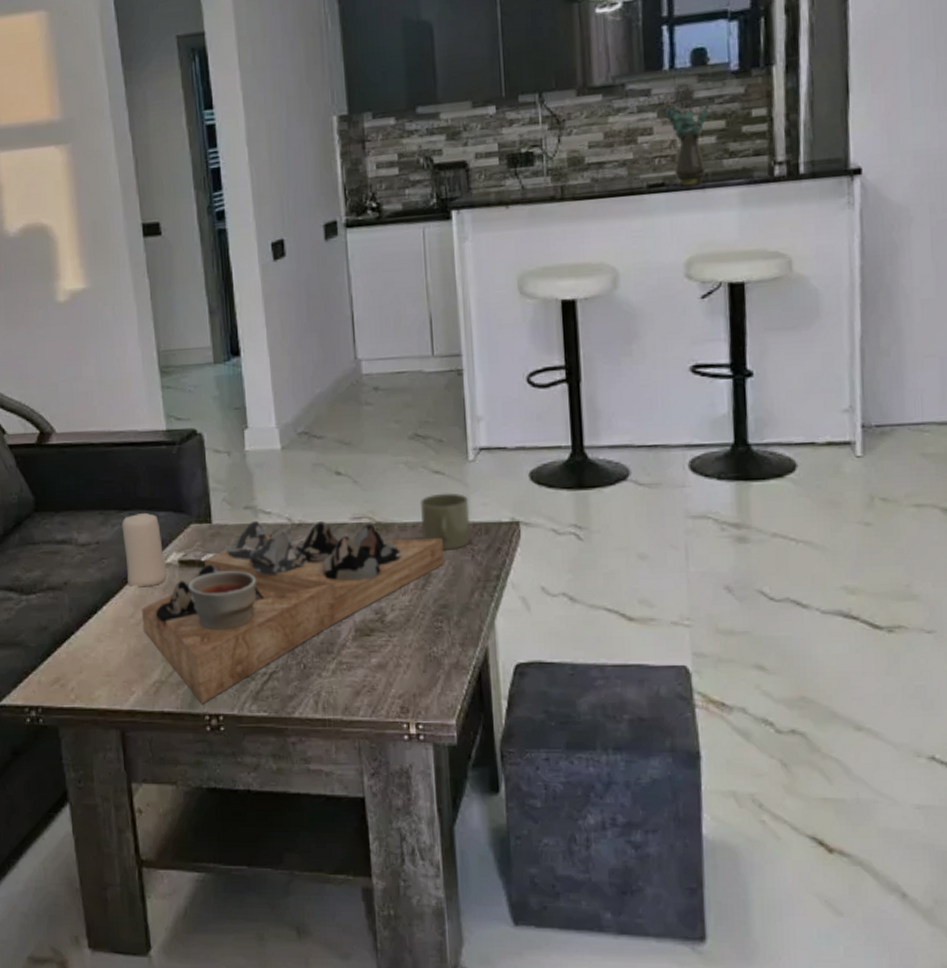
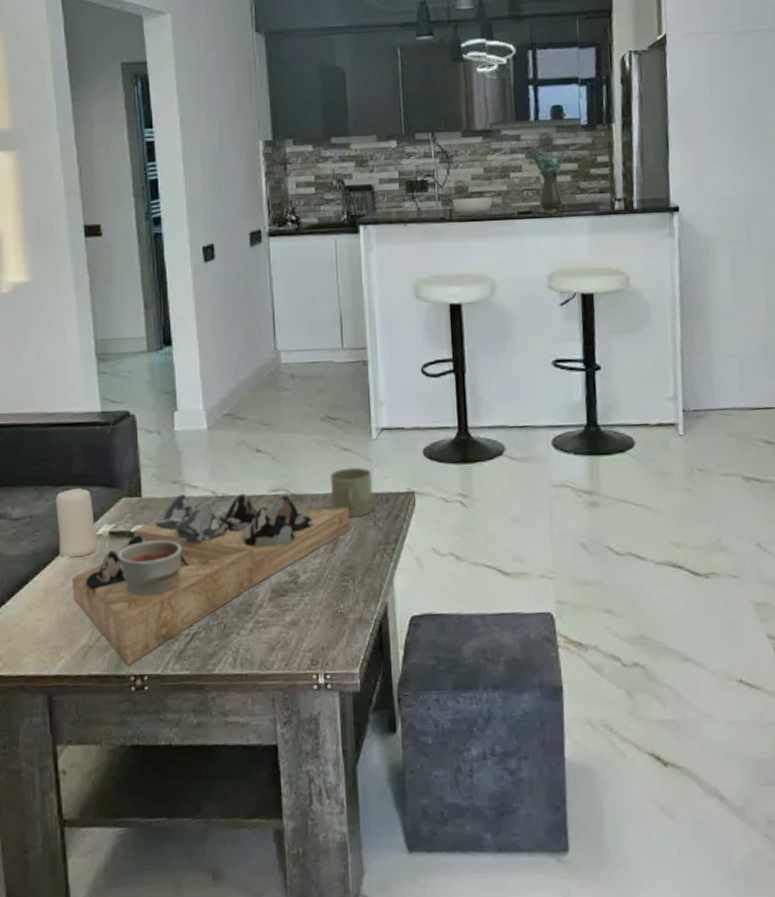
bowl: none [564,169,615,196] -> present [452,197,492,219]

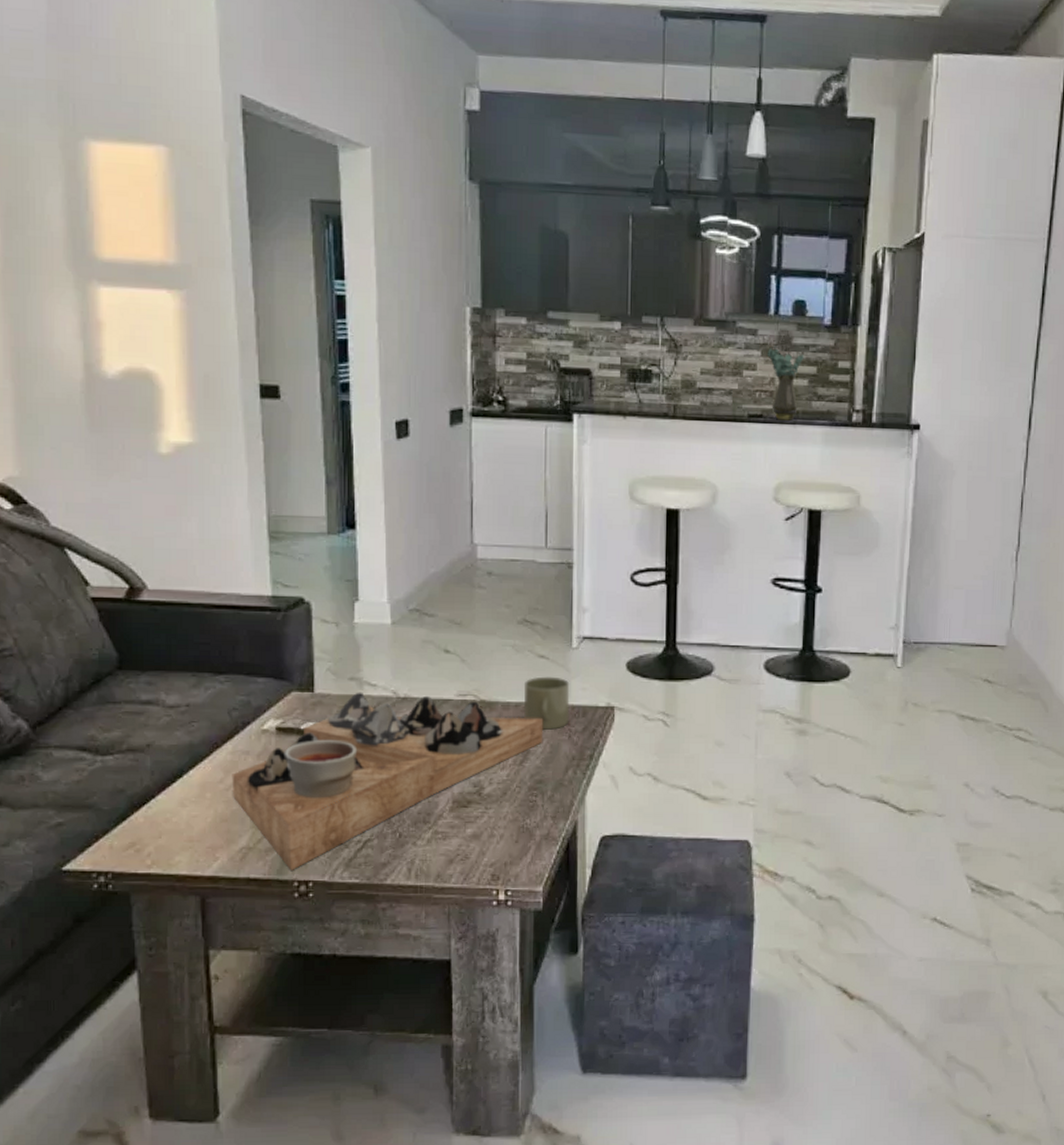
candle: present [55,487,98,557] -> none [216,677,263,752]
bowl: present [452,197,492,219] -> none [678,394,721,417]

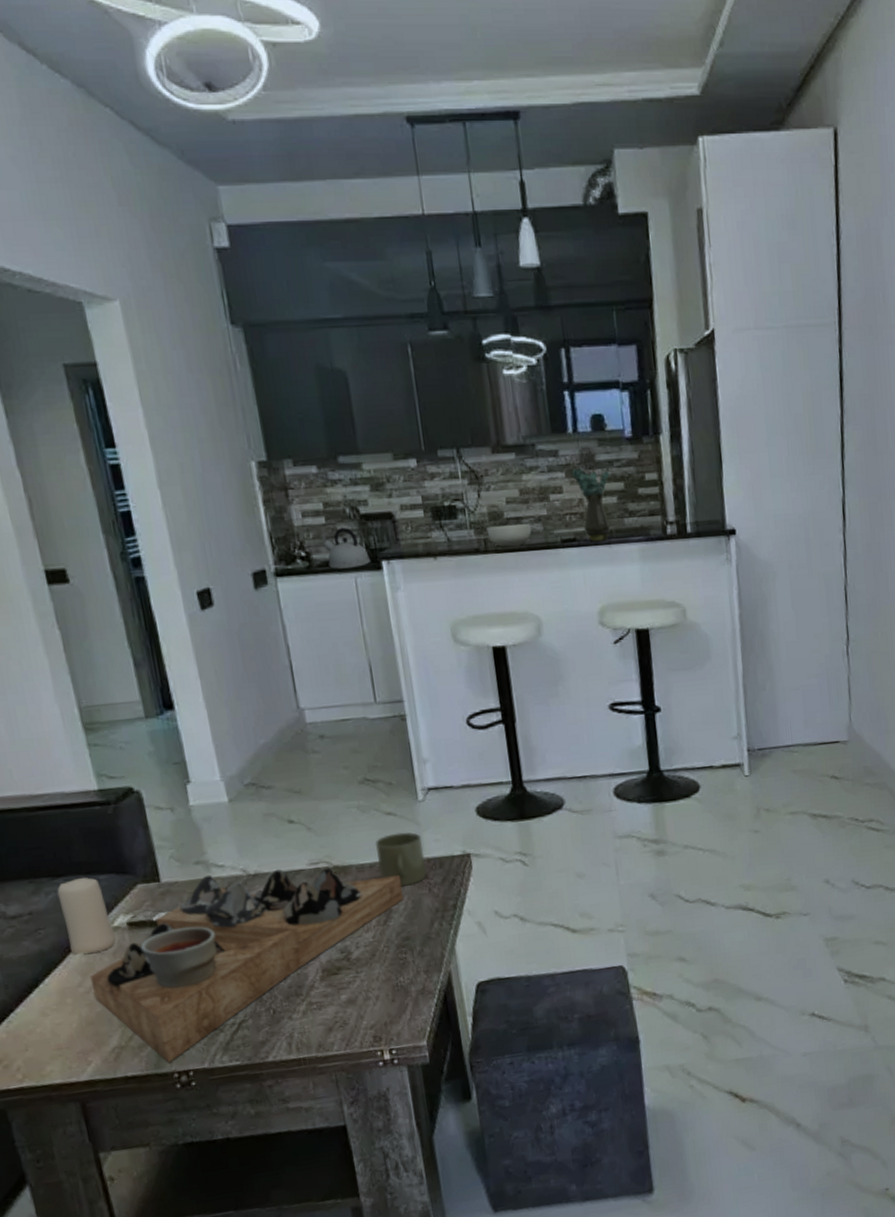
candle: none [216,677,263,752] -> present [57,877,116,955]
kettle: none [520,377,564,417] -> present [323,527,371,569]
bowl: none [678,394,721,417] -> present [486,524,532,549]

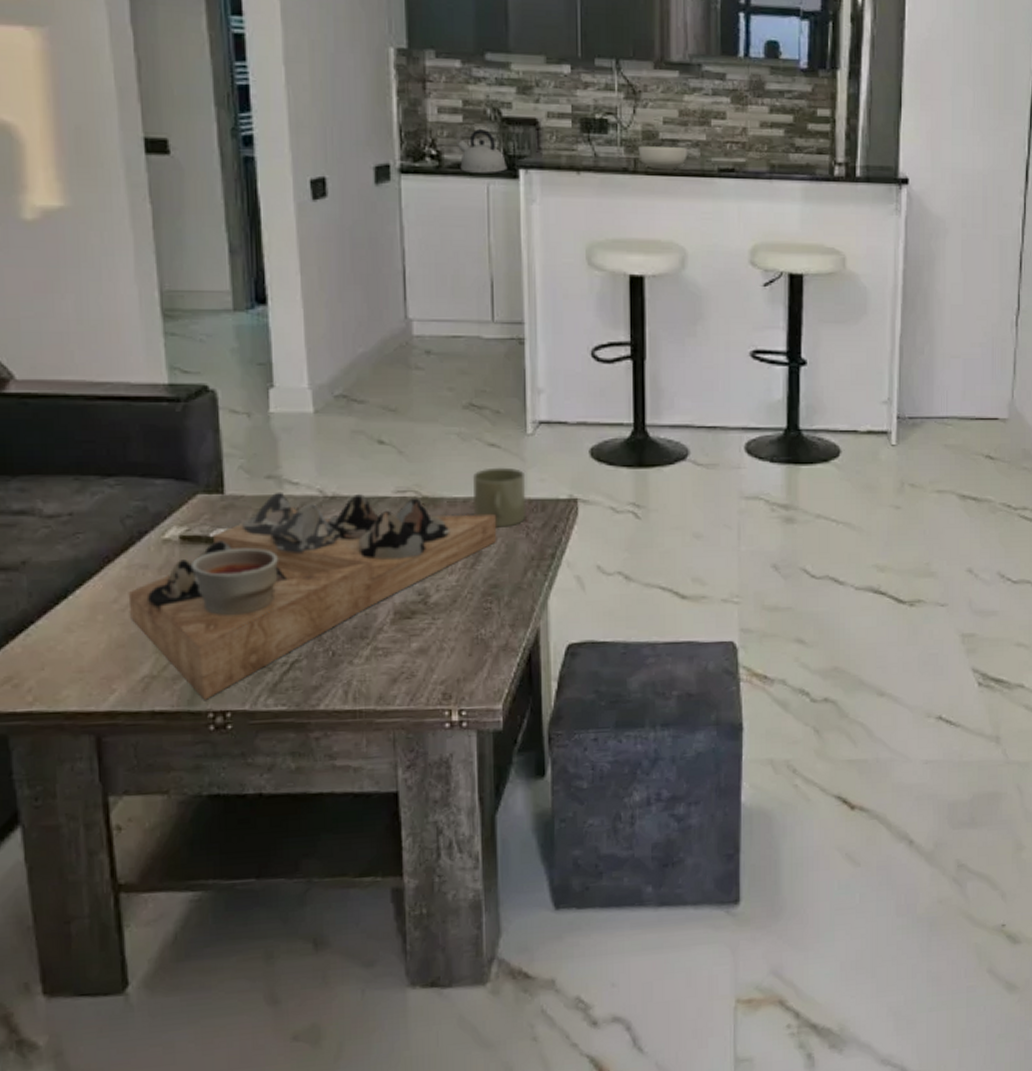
candle: present [57,877,116,955] -> none [105,479,165,566]
vase: present [571,464,611,542] -> none [737,90,779,175]

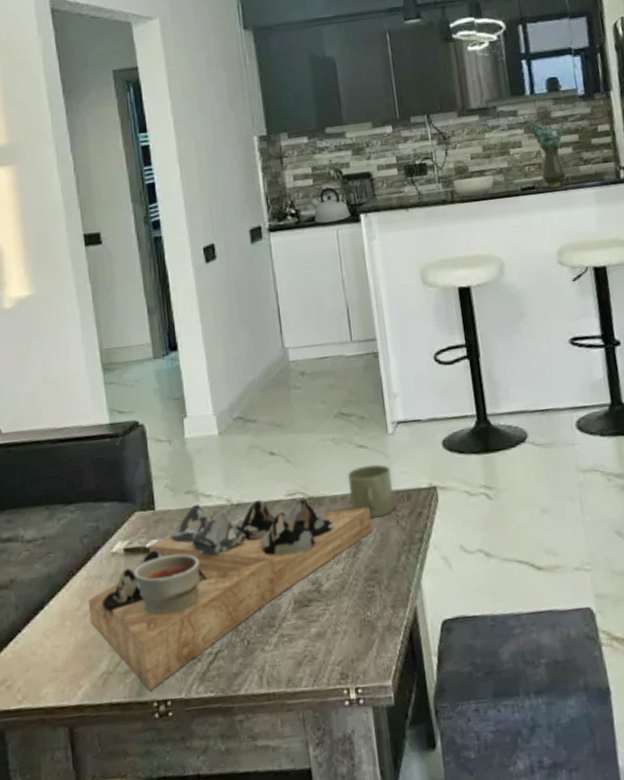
vase: none [737,90,779,175] -> present [529,121,567,189]

